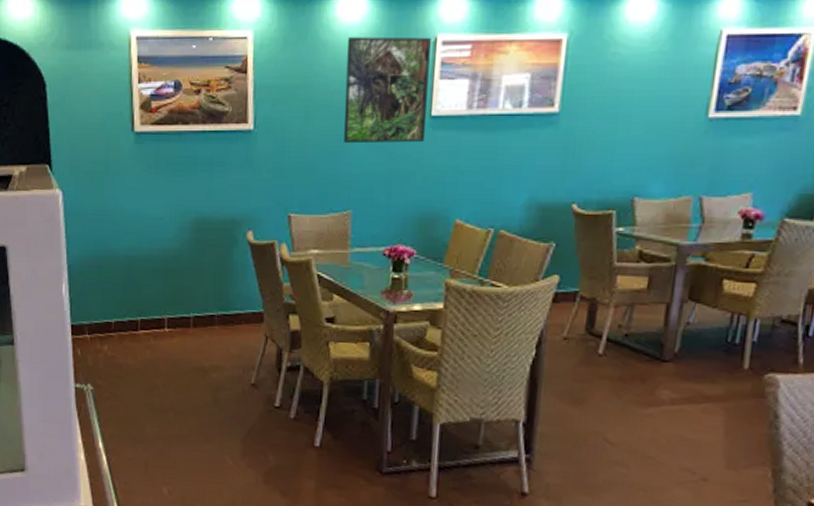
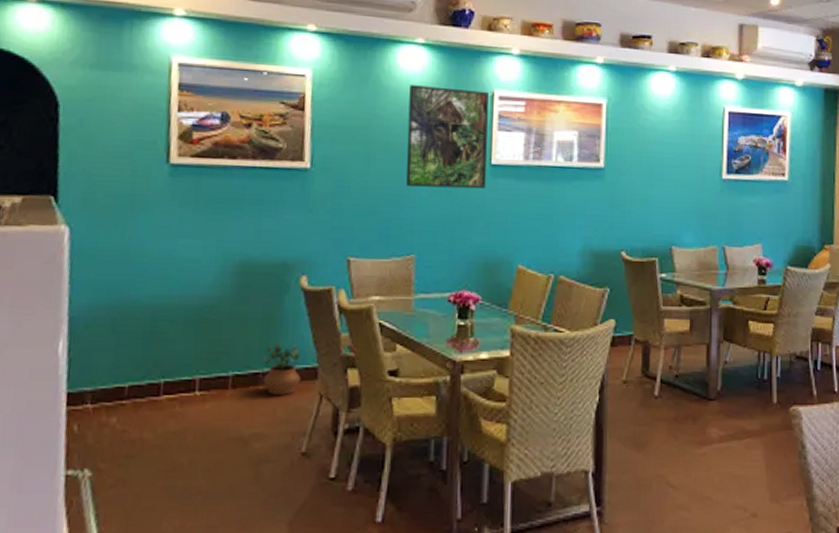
potted plant: none [218,290,250,335] -> present [263,343,301,395]

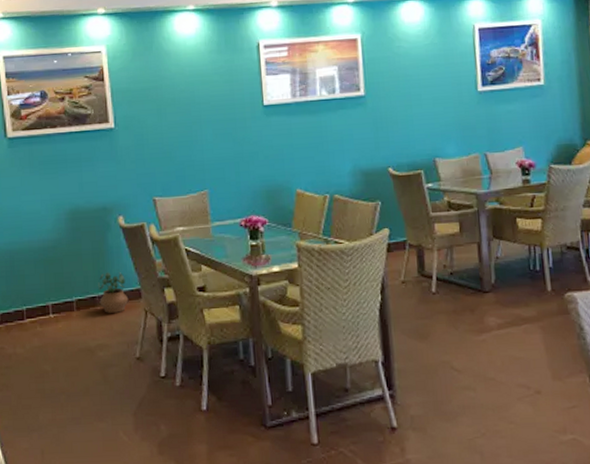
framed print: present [406,85,489,189] -> none [187,42,262,134]

